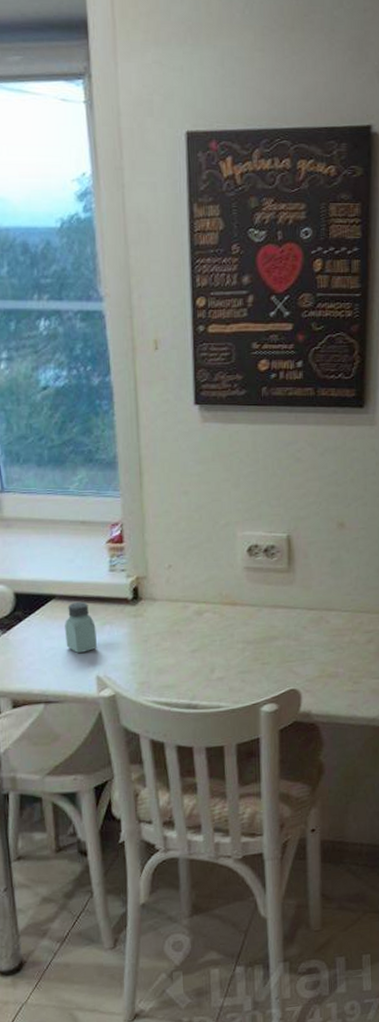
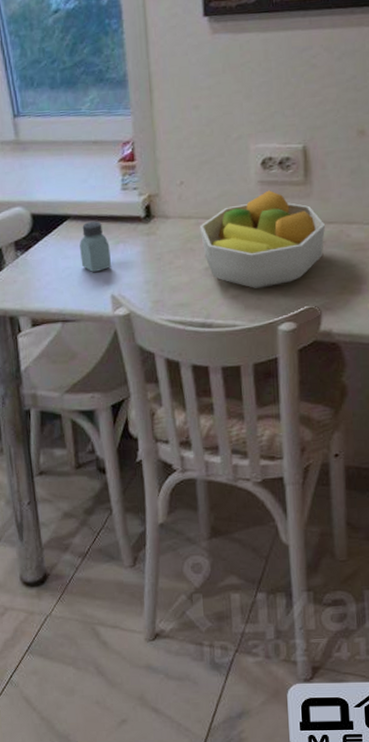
fruit bowl: none [186,576,307,672] -> present [199,190,326,289]

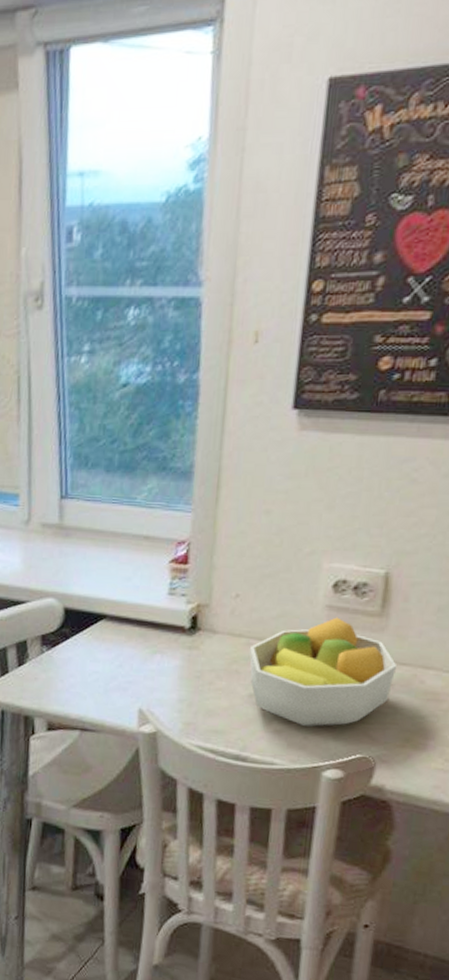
saltshaker: present [79,221,112,272] -> none [111,624,145,681]

